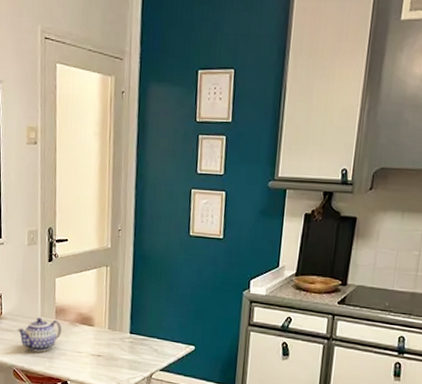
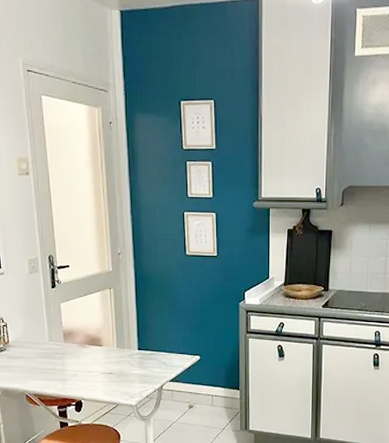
teapot: present [17,318,62,353] -> none [26,343,72,376]

